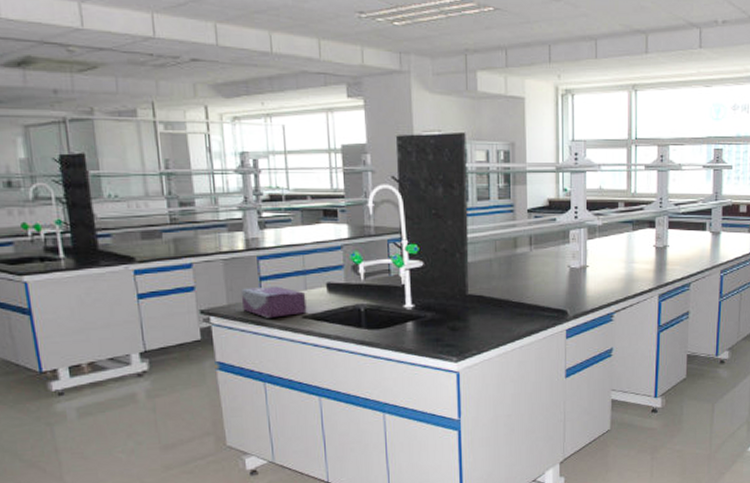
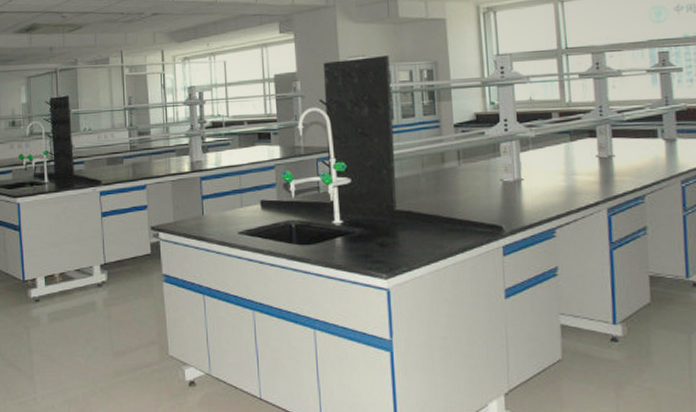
tissue box: present [240,286,307,318] -> none [185,204,242,234]

